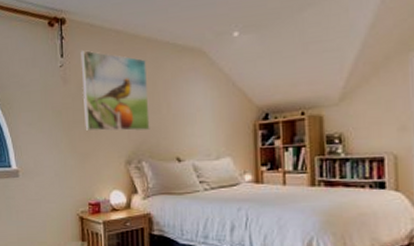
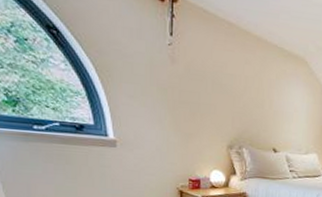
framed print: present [80,50,150,132] -> none [190,34,255,121]

